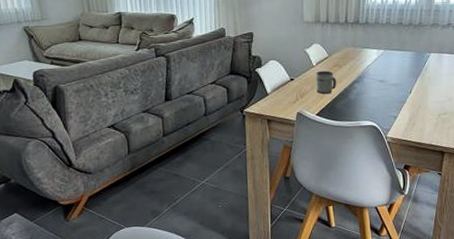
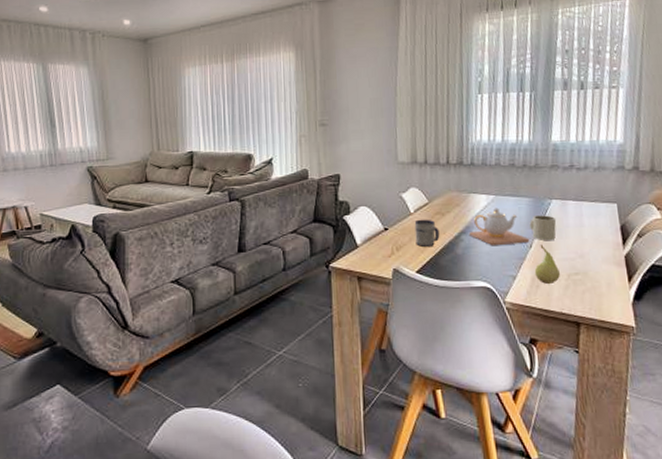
teapot: none [360,60,410,93] -> present [468,208,530,246]
mug: none [411,66,433,87] -> present [529,215,557,240]
fruit: none [412,90,432,123] -> present [534,244,560,285]

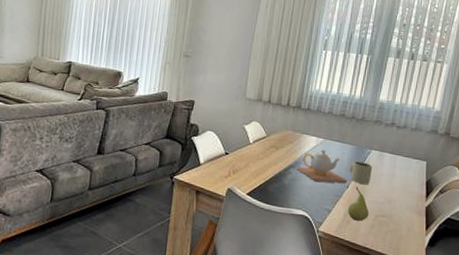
mug: present [414,219,440,247] -> none [250,149,272,174]

